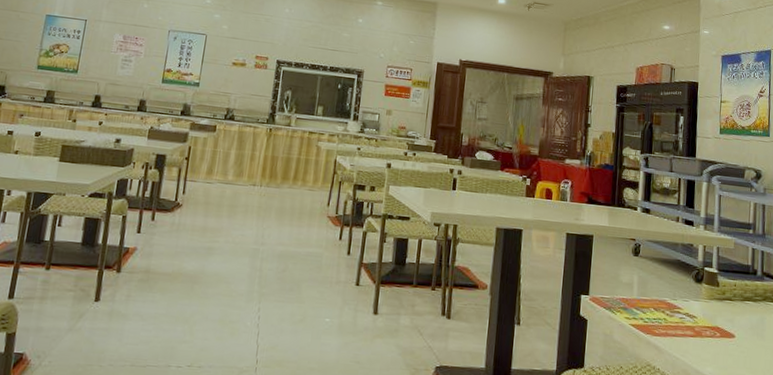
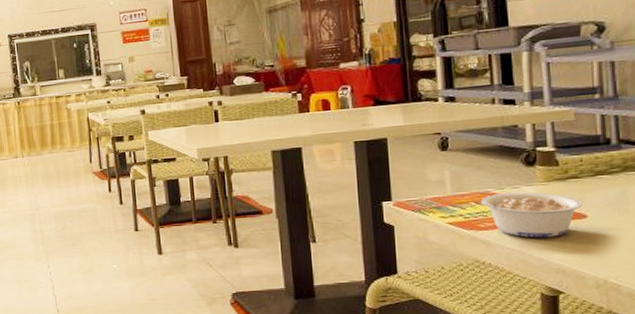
legume: none [655,303,733,352] -> present [477,192,582,238]

